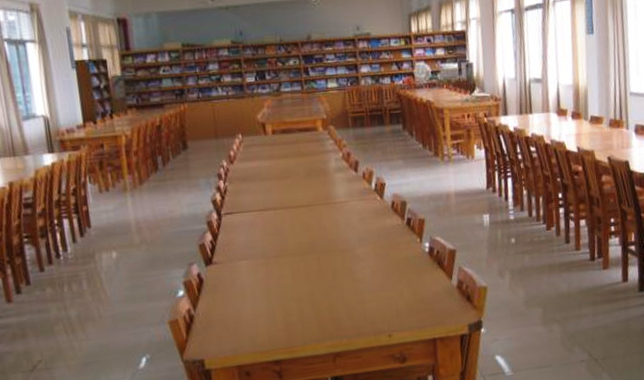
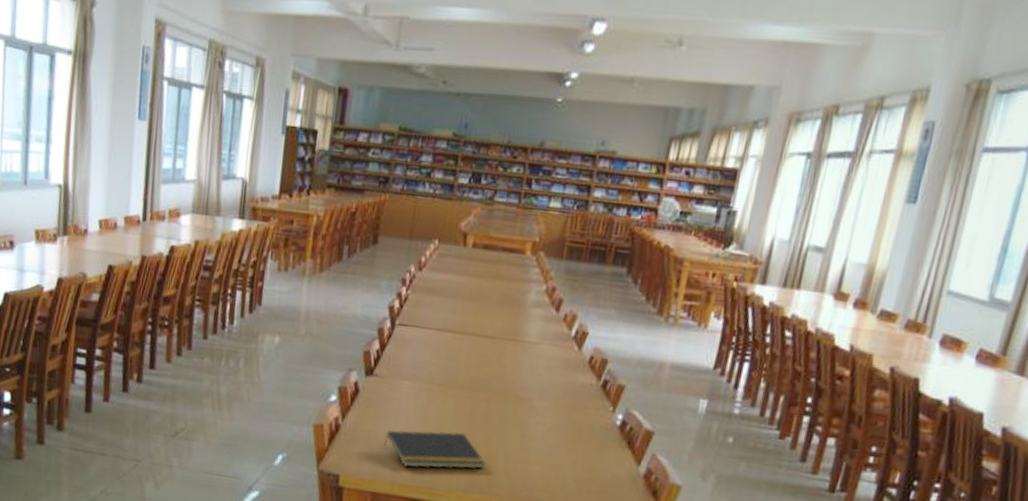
notepad: none [237,292,330,335] -> present [384,430,486,470]

